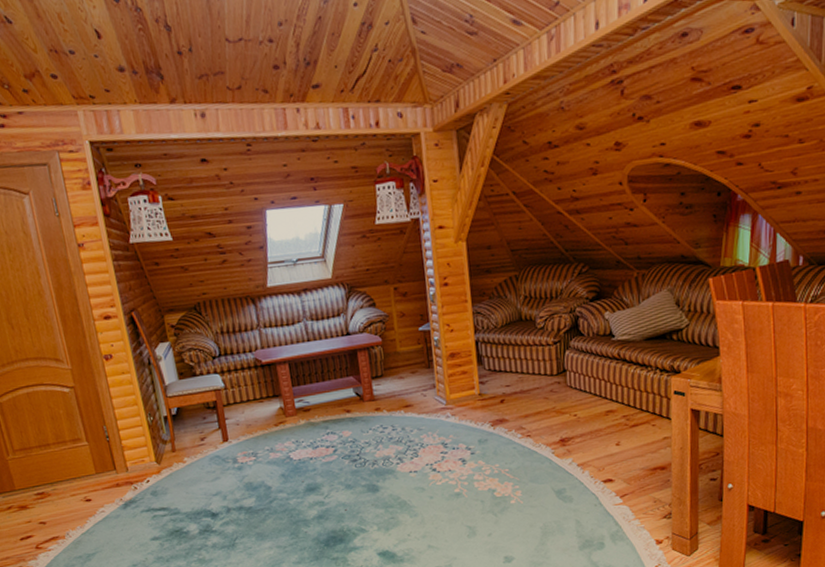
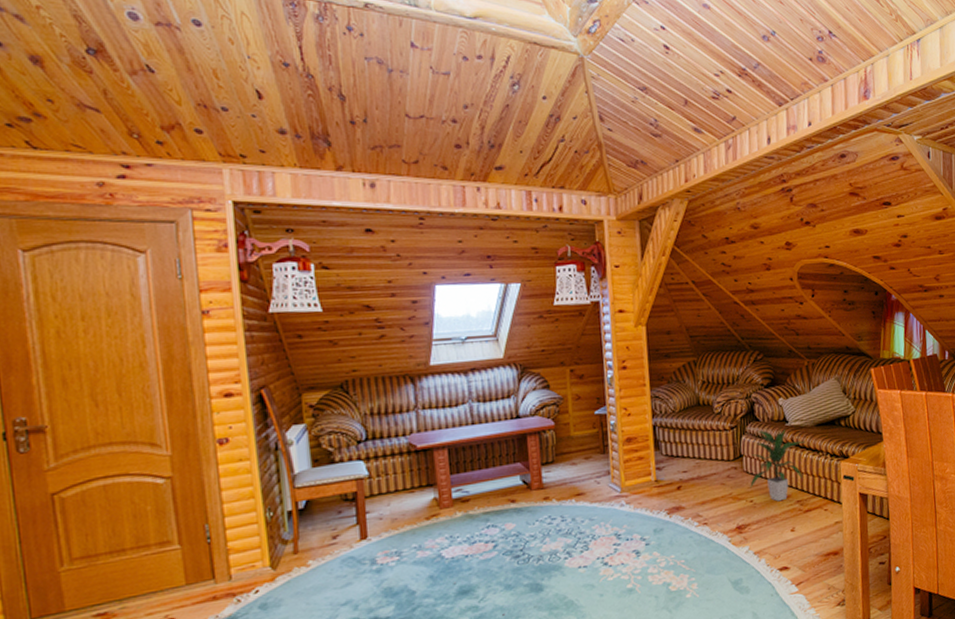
indoor plant: none [574,342,634,416] -> present [750,427,806,502]

